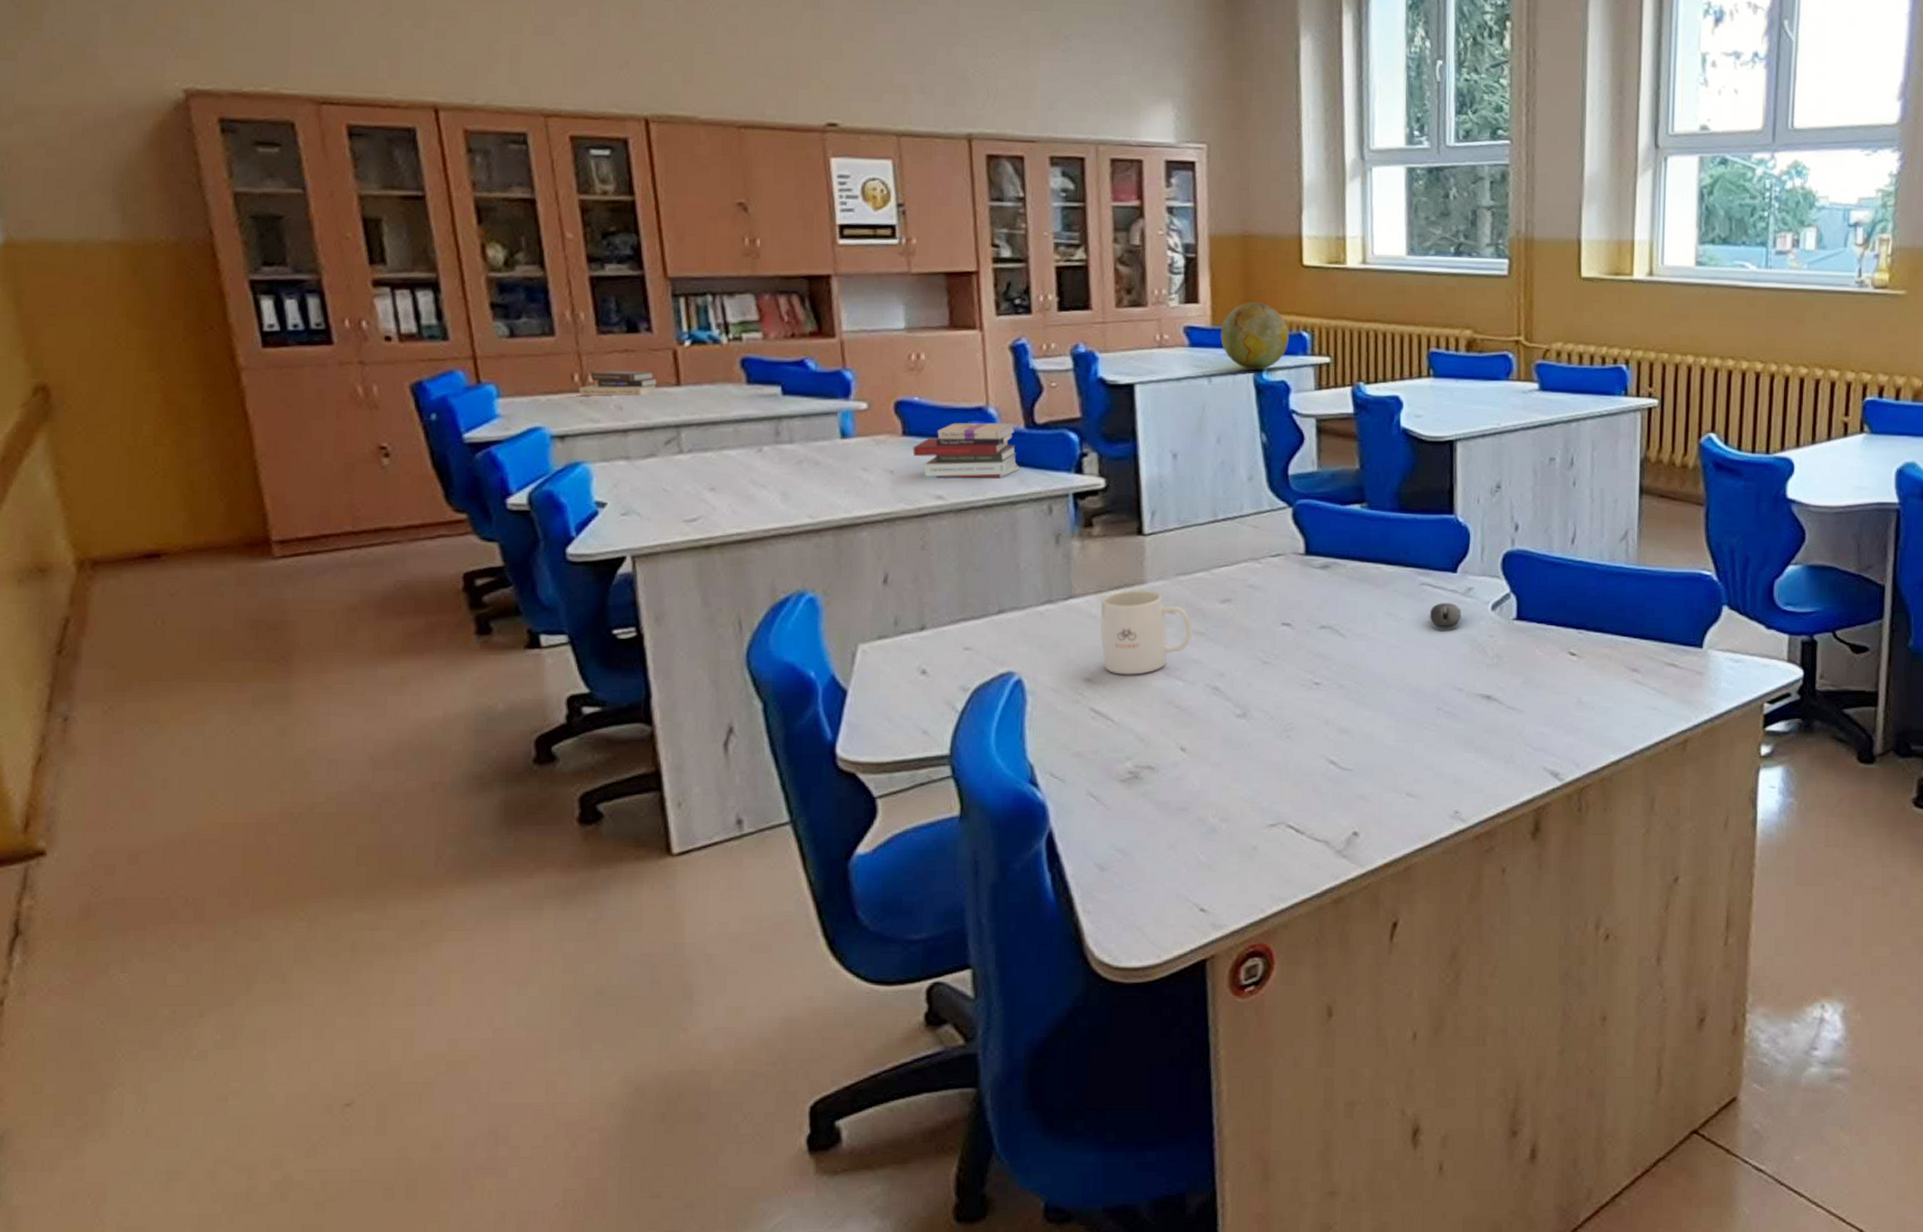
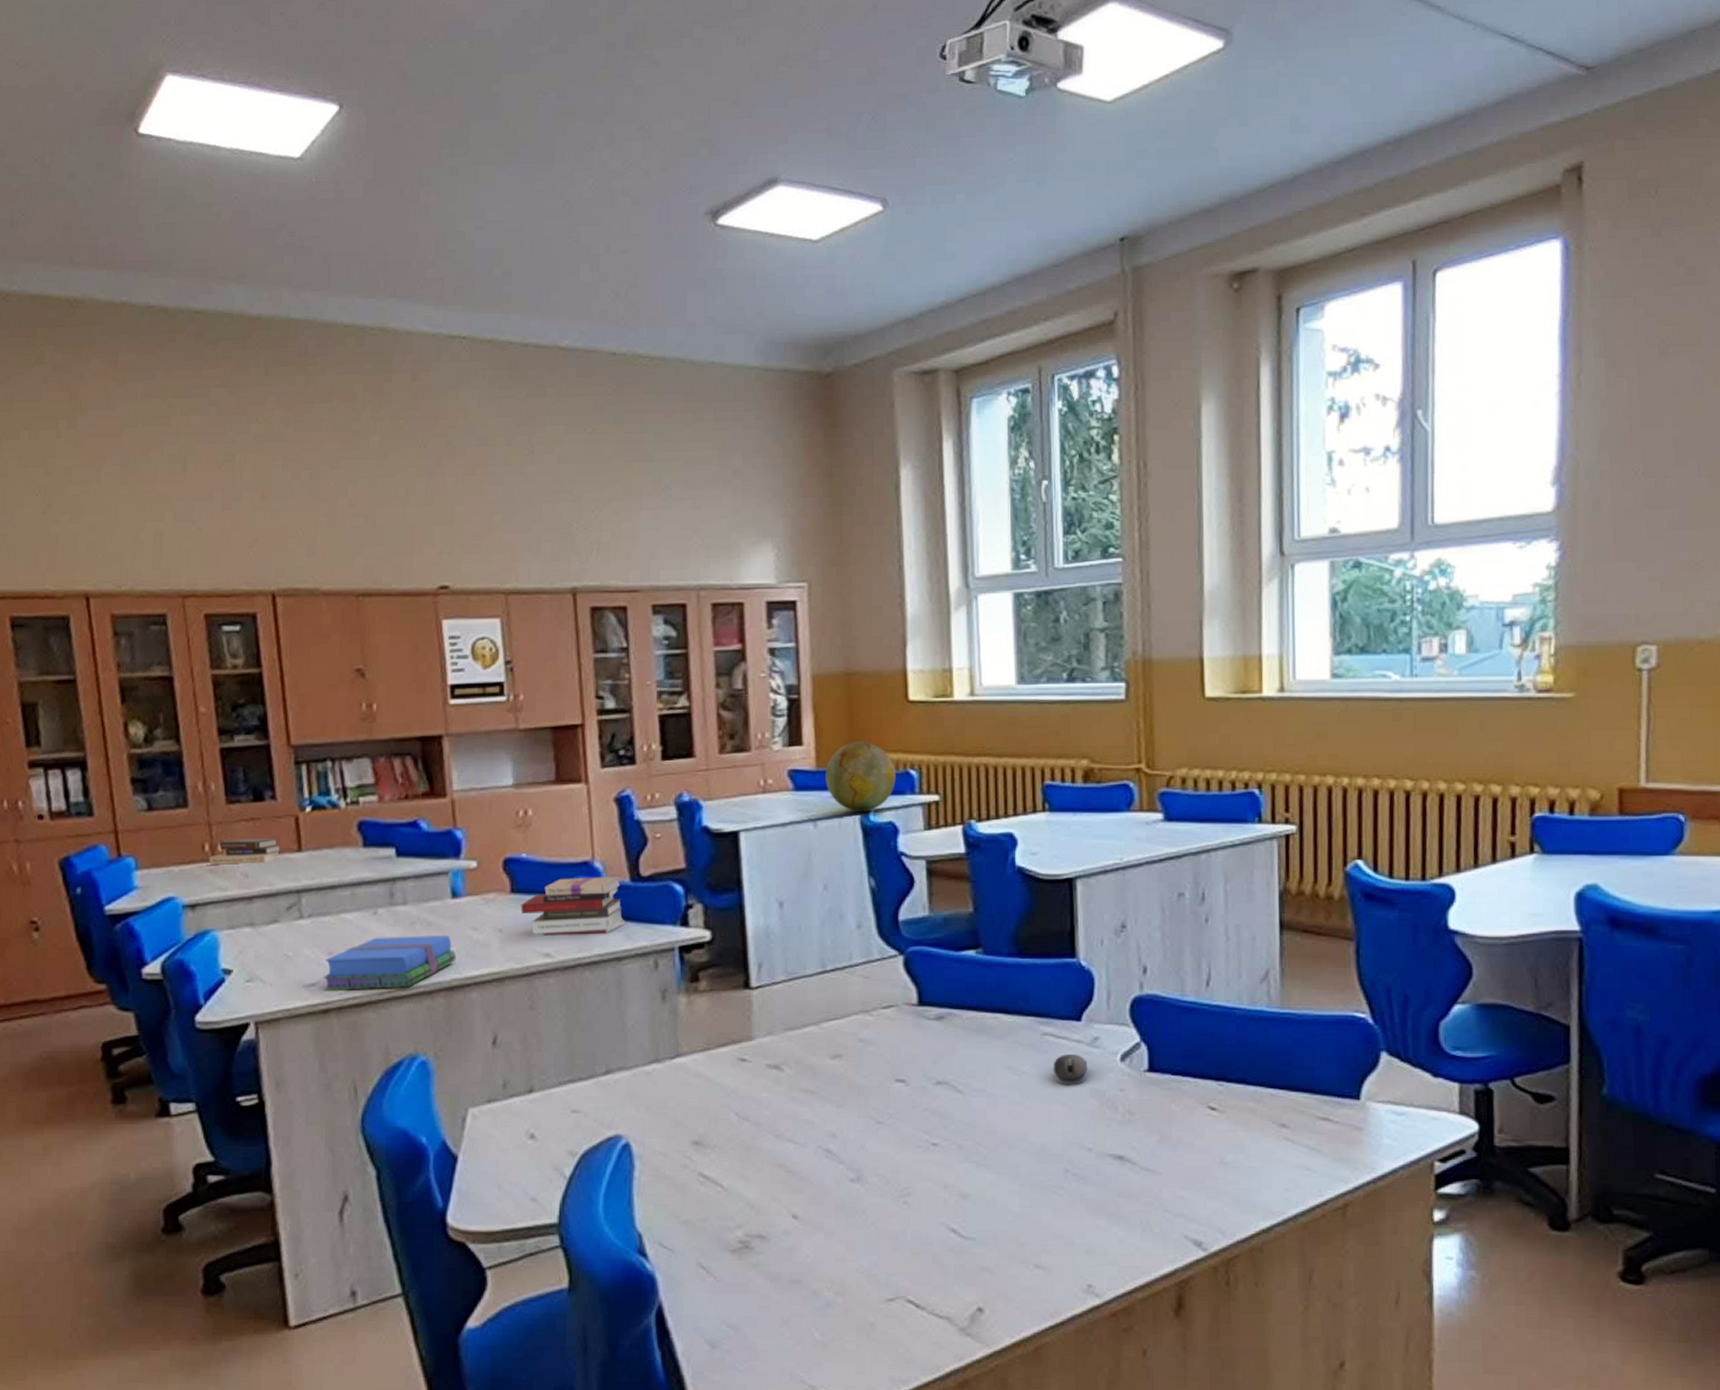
books: none [705,474,846,526] -> present [323,936,457,990]
mug: present [1099,590,1192,675] -> none [707,1047,802,1137]

